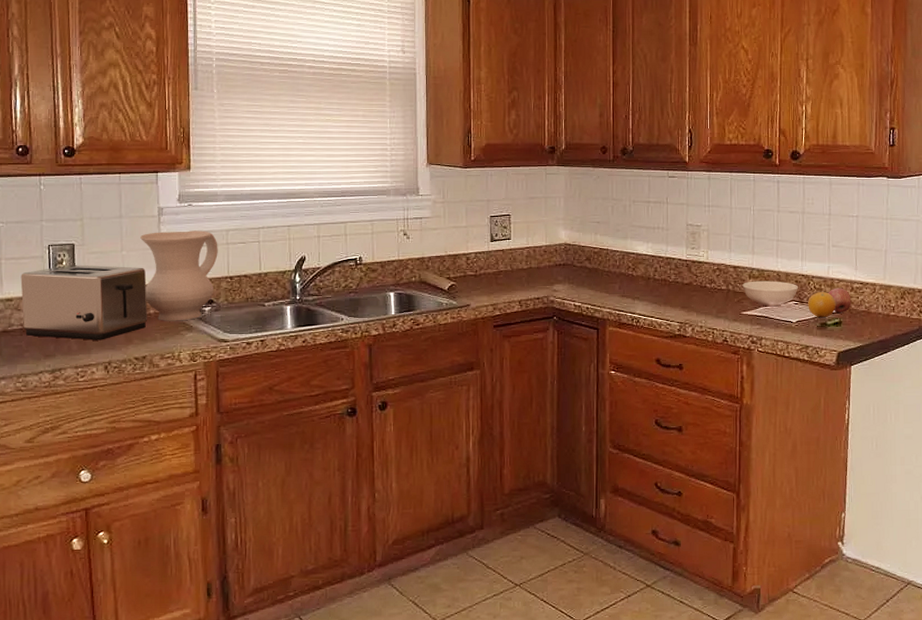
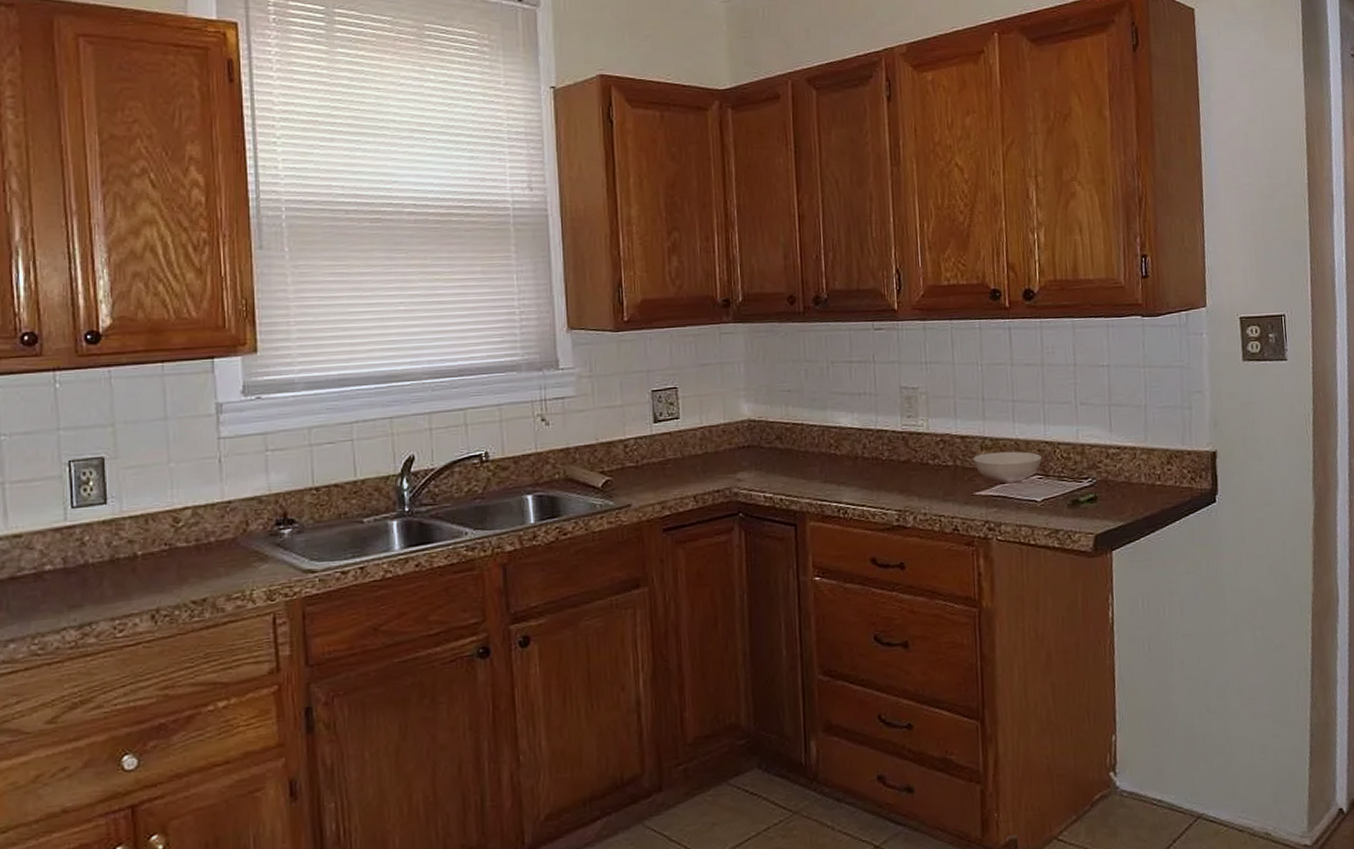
toaster: present [20,264,147,341] -> none [32,482,206,583]
ceramic jug: present [140,230,218,321] -> none [193,430,298,551]
fruit: present [808,292,836,317] -> none [1054,461,1089,493]
fruit: present [828,288,852,313] -> none [1078,455,1108,486]

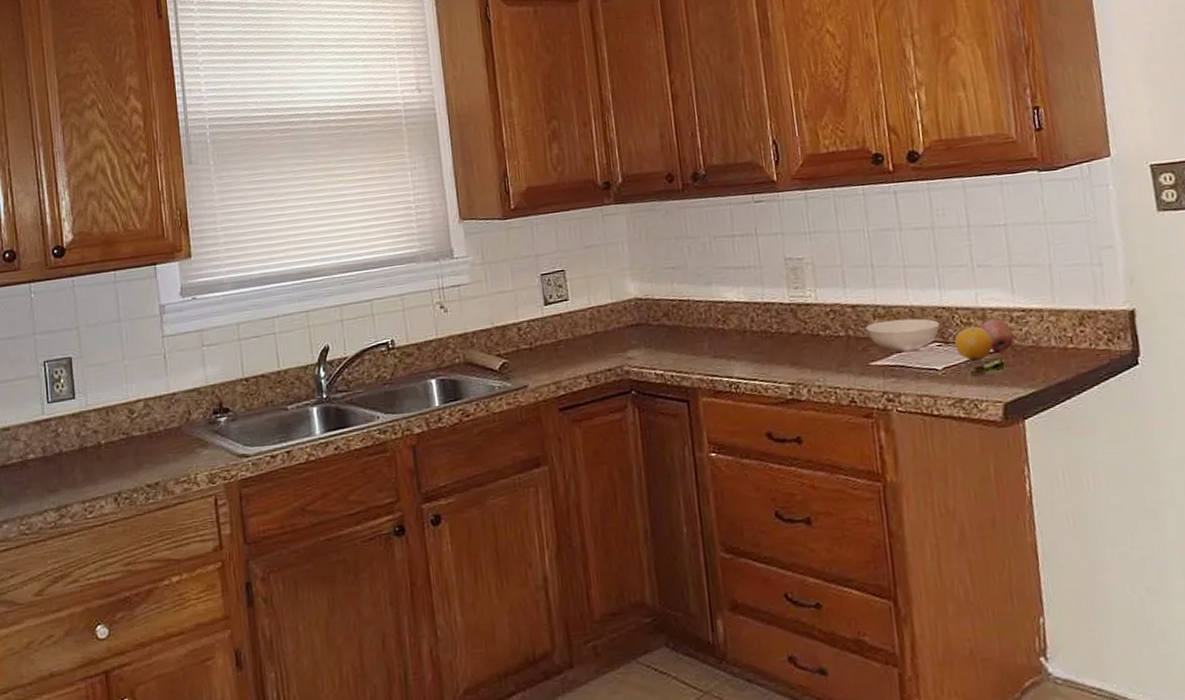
fruit: none [1054,461,1089,493] -> present [954,326,993,360]
fruit: none [1078,455,1108,486] -> present [980,319,1014,352]

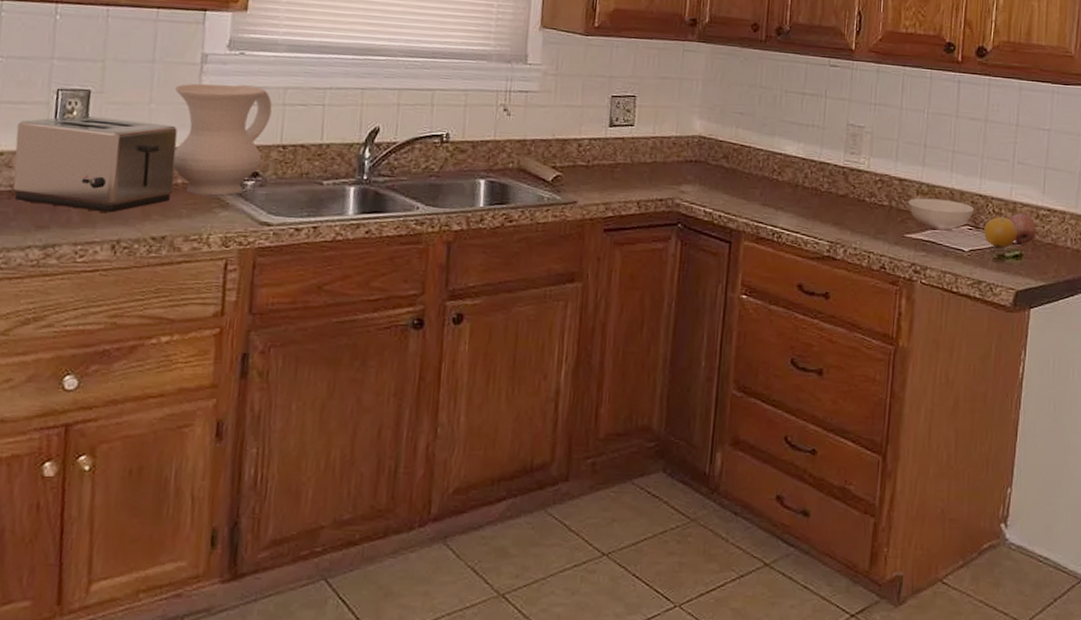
toaster: none [16,377,157,470] -> present [12,115,178,213]
ceramic jug: none [142,326,230,439] -> present [173,83,272,196]

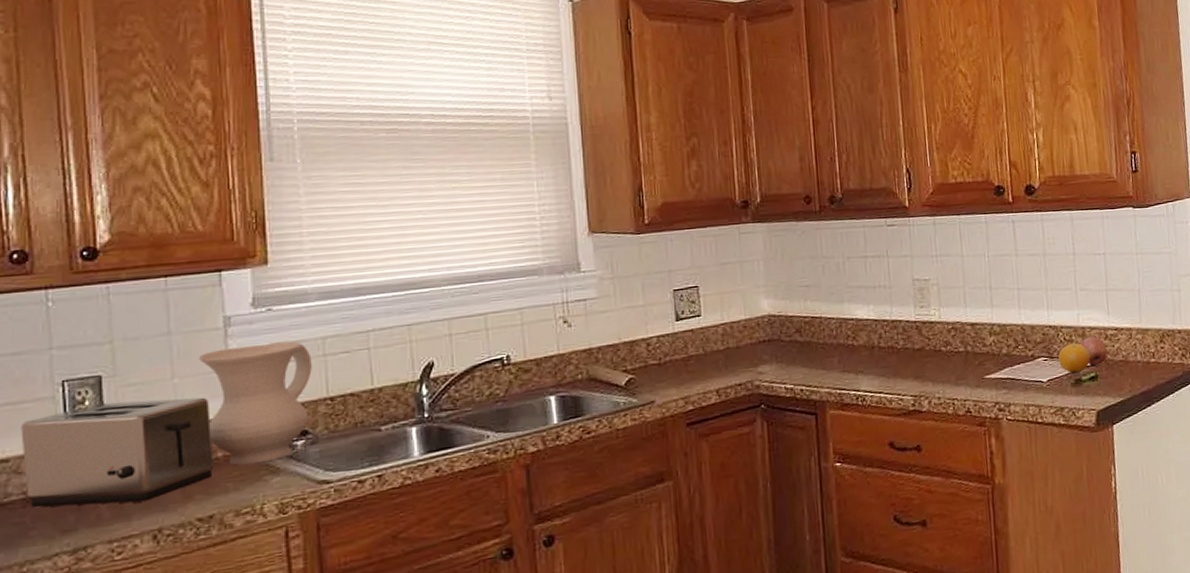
bowl: present [908,198,975,231] -> none [982,336,1047,367]

